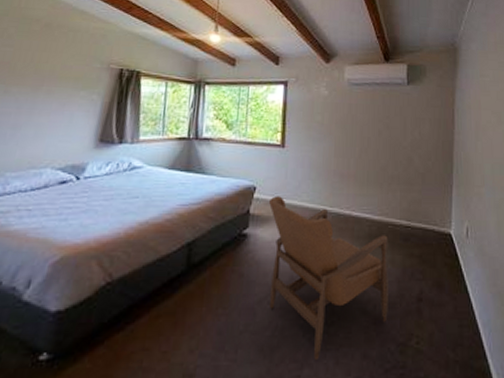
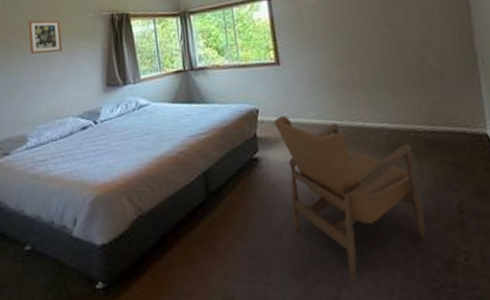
picture frame: none [14,58,60,98] -> present [29,20,63,54]

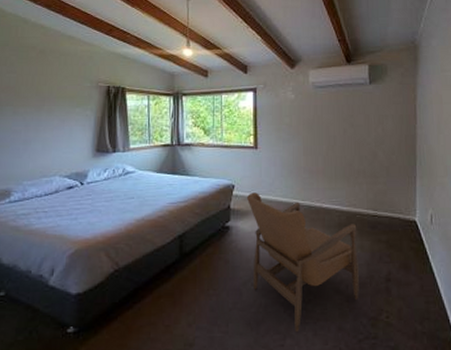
picture frame: present [29,20,63,54] -> none [22,82,57,115]

